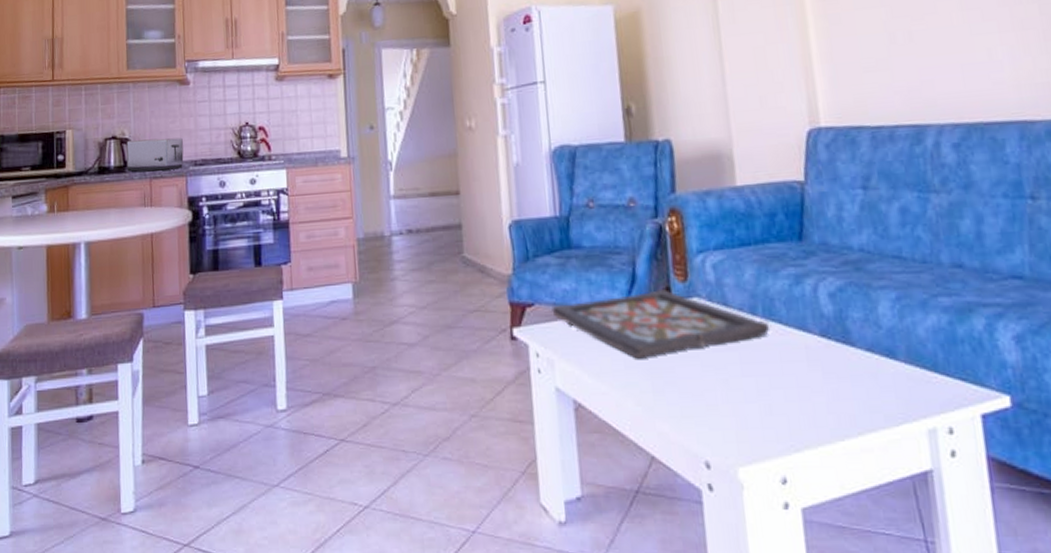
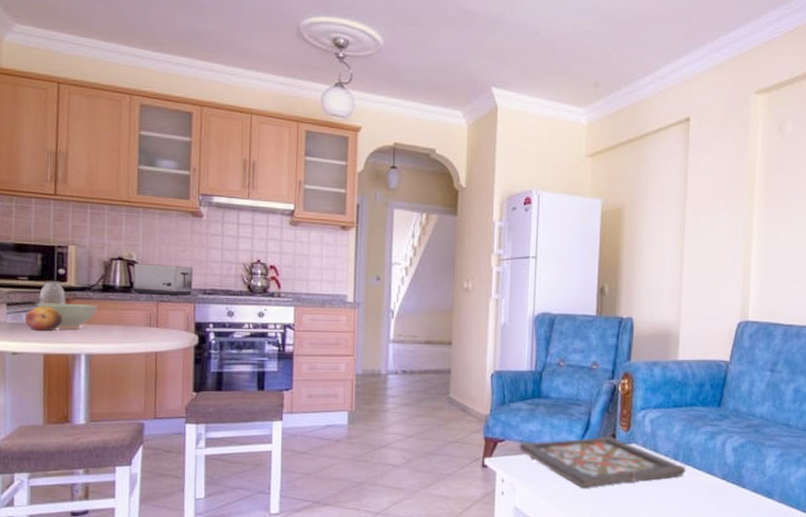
fruit: none [28,195,63,223] -> present [24,306,63,332]
bowl: none [39,189,95,219] -> present [37,302,99,330]
vase: none [40,168,66,193] -> present [38,281,66,304]

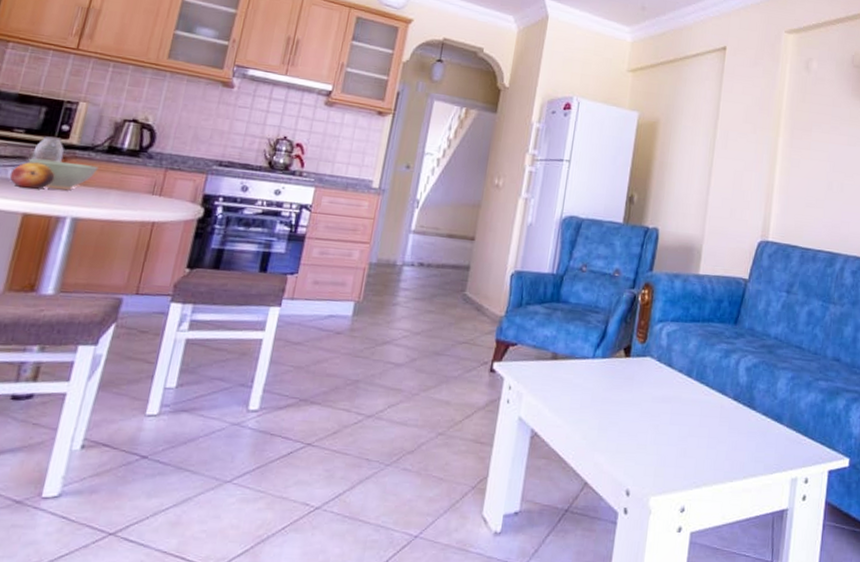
toaster: present [133,262,193,295] -> none [141,126,213,166]
decorative tray: present [519,435,686,488] -> none [531,346,699,401]

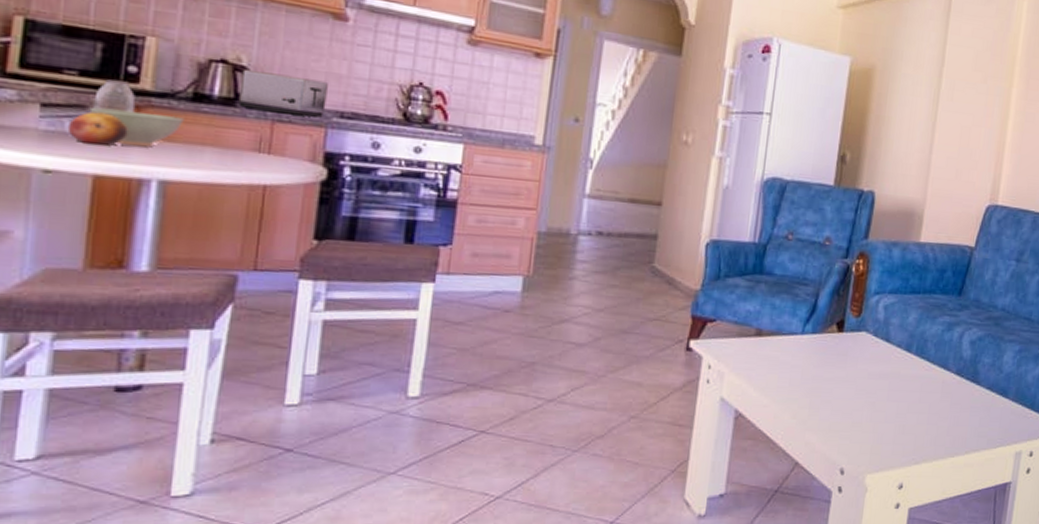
toaster: none [141,126,213,166] -> present [238,68,328,118]

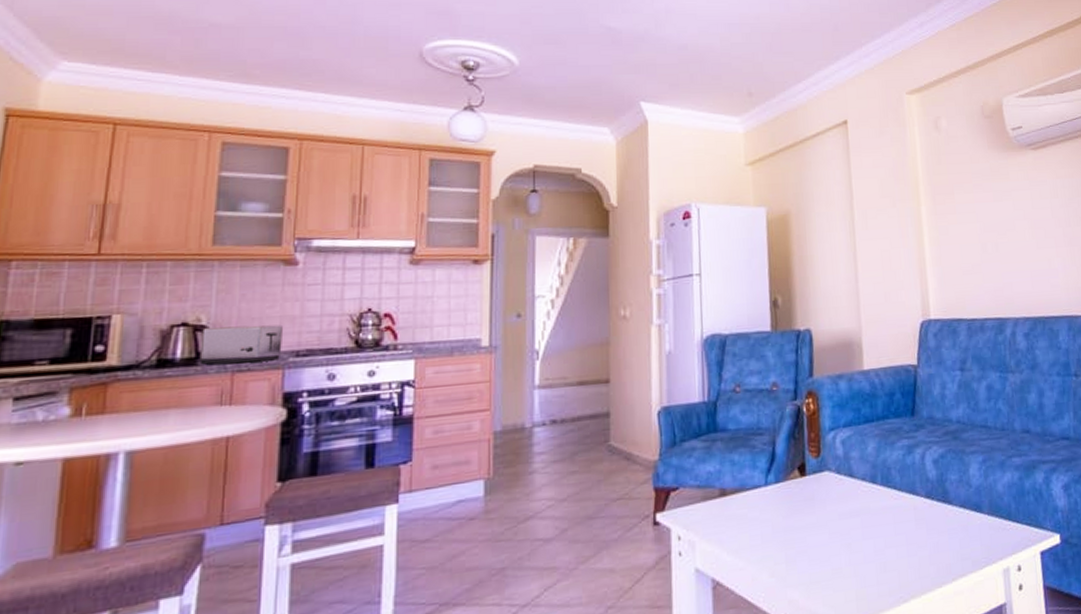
fruit: present [67,111,128,146] -> none [38,395,96,430]
bowl: present [89,107,185,147] -> none [59,385,149,424]
vase: present [91,79,136,112] -> none [61,361,103,393]

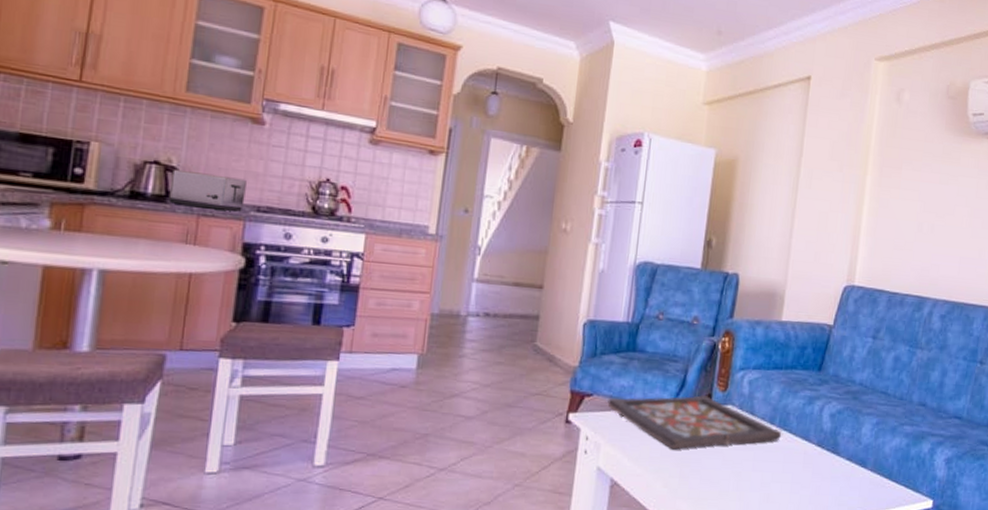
decorative tray: none [695,465,887,533] -> present [607,394,782,450]

